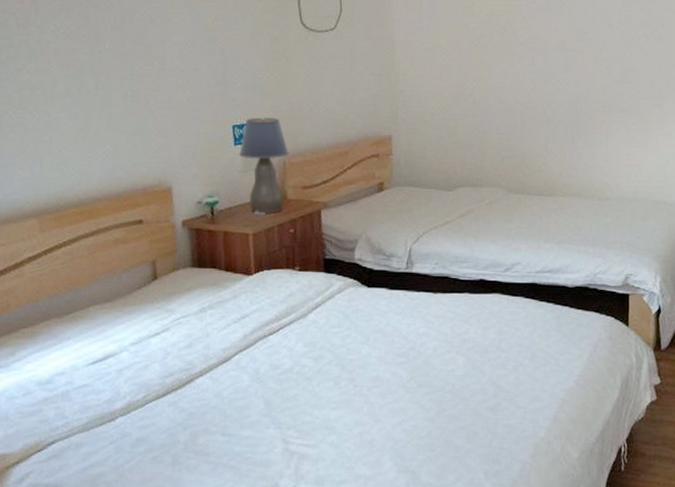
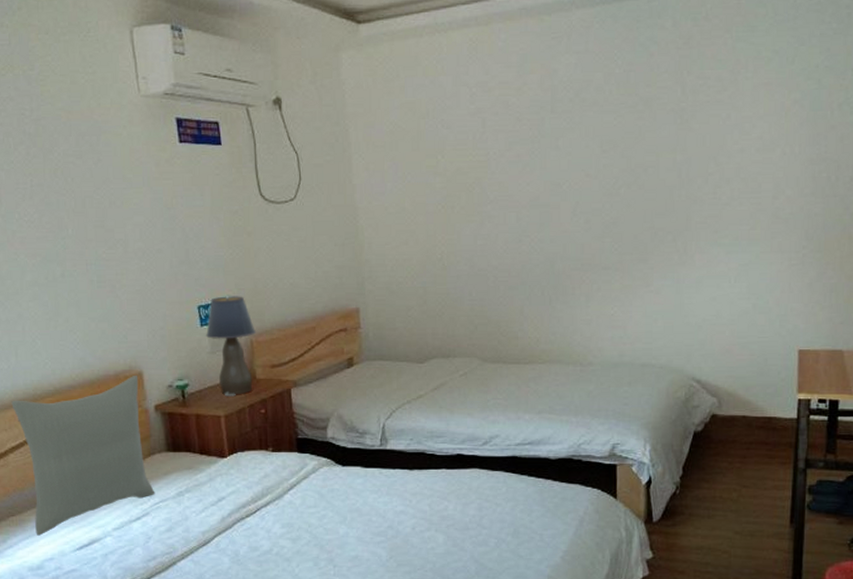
pillow: none [32,189,177,349] -> present [11,374,155,536]

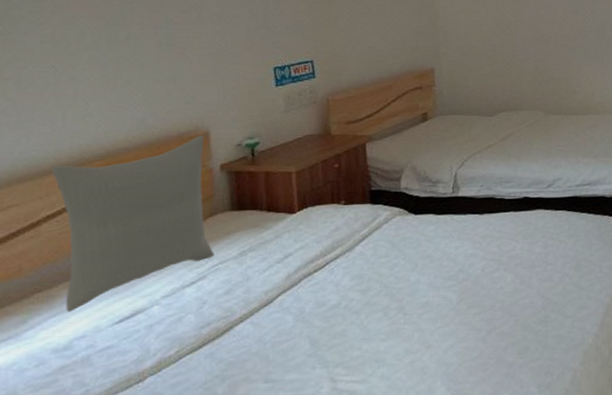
table lamp: present [205,295,257,397] -> none [280,57,334,153]

